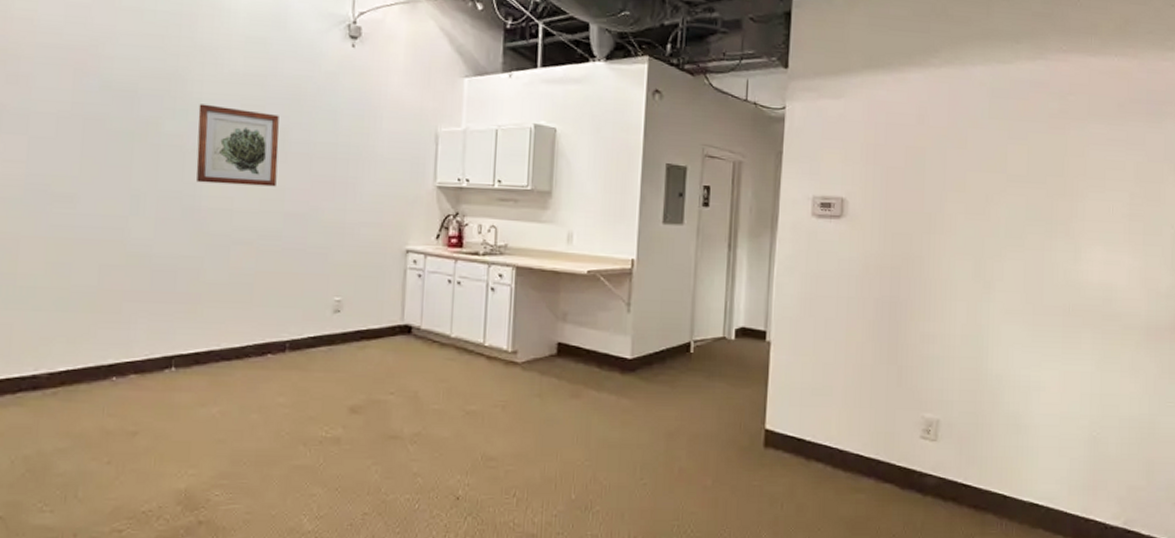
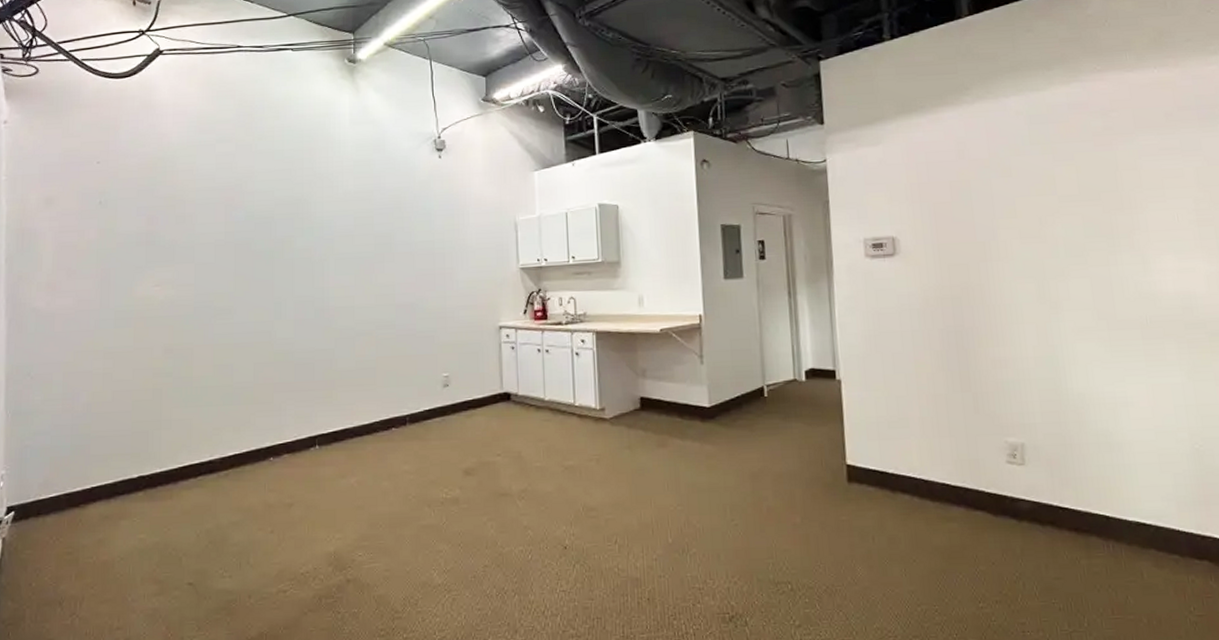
wall art: present [196,104,279,187] -> none [321,220,387,287]

